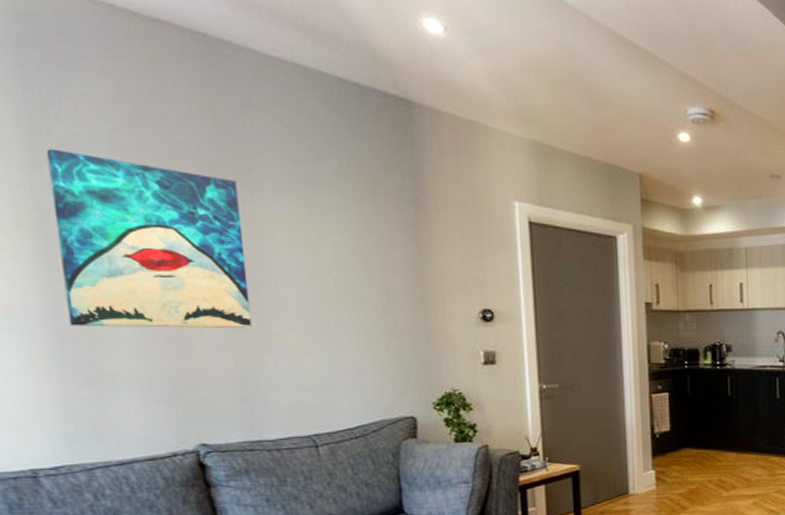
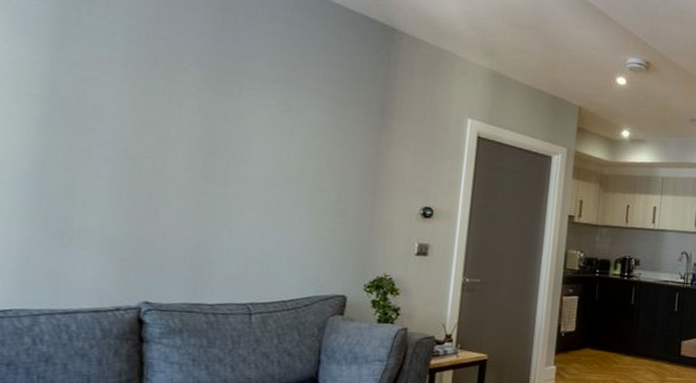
wall art: present [47,148,252,329] -> none [52,34,231,203]

